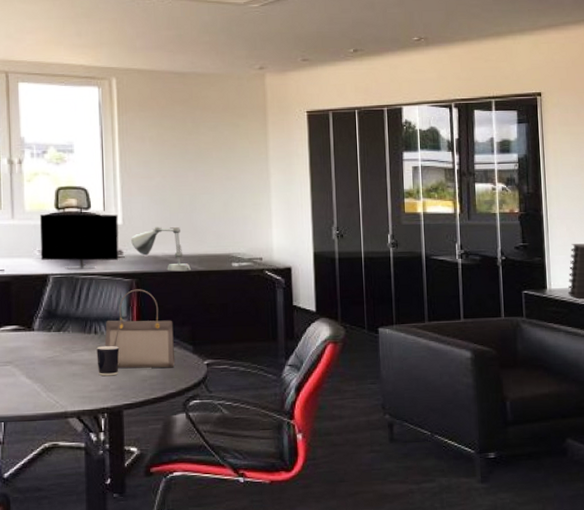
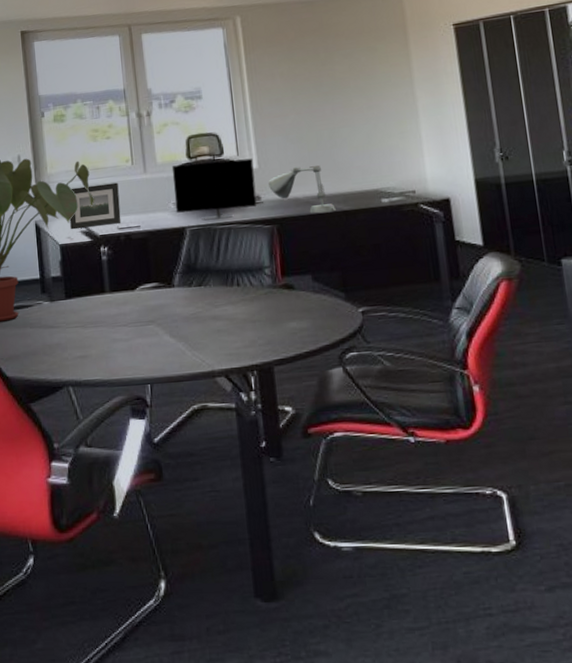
mug: present [96,345,120,376] -> none [240,297,266,331]
handbag: present [104,289,176,368] -> none [248,235,327,321]

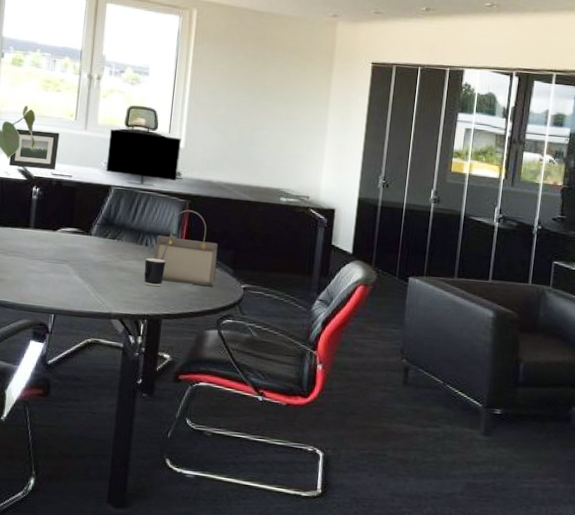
mug: none [240,297,266,331] -> present [144,257,166,287]
handbag: none [248,235,327,321] -> present [153,210,218,287]
desk lamp: present [268,165,337,214] -> none [190,154,242,200]

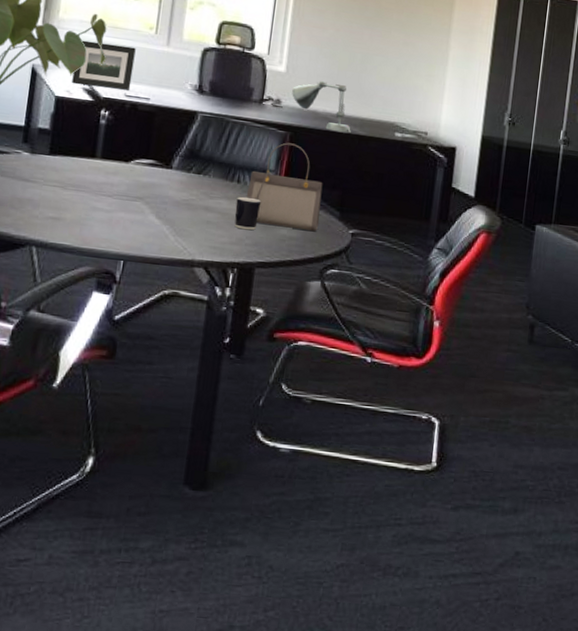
monitor: present [105,129,181,187] -> none [191,46,282,115]
desk lamp: none [190,154,242,200] -> present [292,81,352,134]

